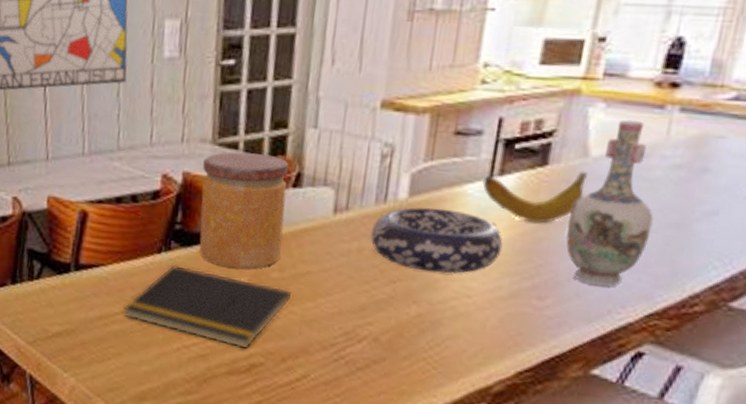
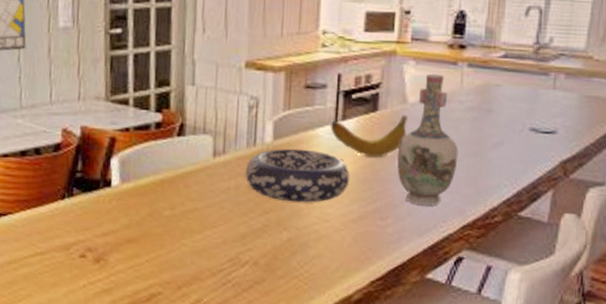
notepad: present [123,264,292,350] -> none [32,209,183,281]
jar: present [199,152,289,269] -> none [98,107,173,209]

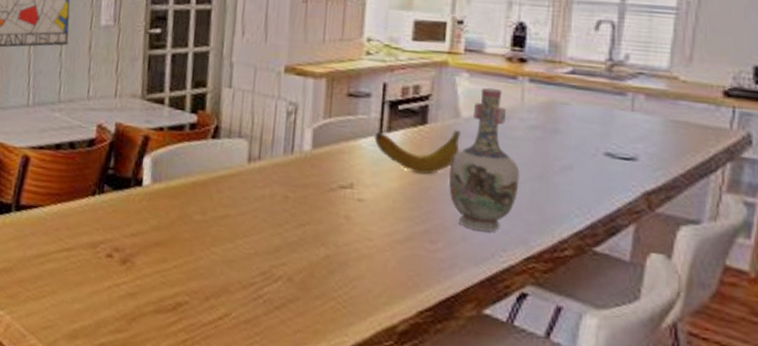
decorative bowl: present [245,148,350,203] -> none [281,158,396,219]

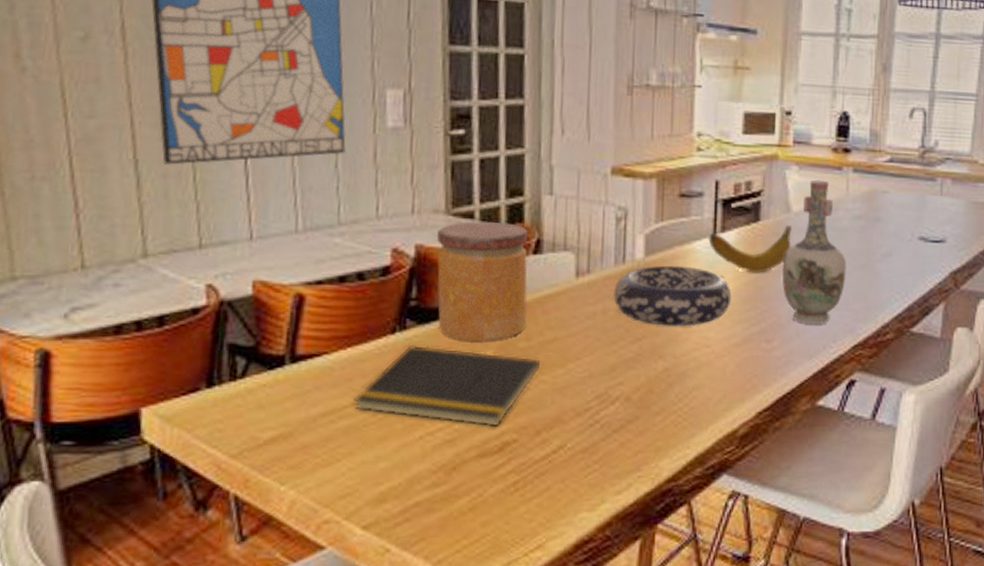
notepad: none [59,206,213,288] -> present [353,344,541,428]
jar: none [129,106,208,212] -> present [436,221,528,341]
decorative bowl: none [281,158,396,219] -> present [613,265,732,327]

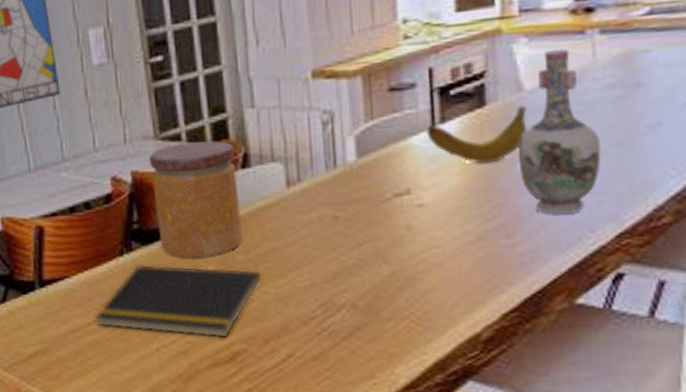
decorative bowl: present [613,265,732,327] -> none [327,164,460,229]

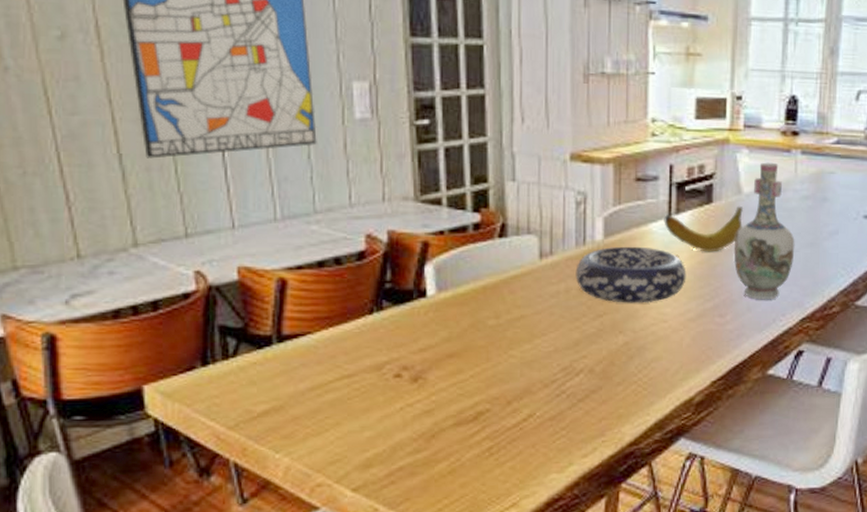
notepad: present [95,264,262,339] -> none [337,324,510,399]
jar: present [149,140,244,258] -> none [407,208,495,320]
decorative bowl: none [327,164,460,229] -> present [575,246,687,303]

